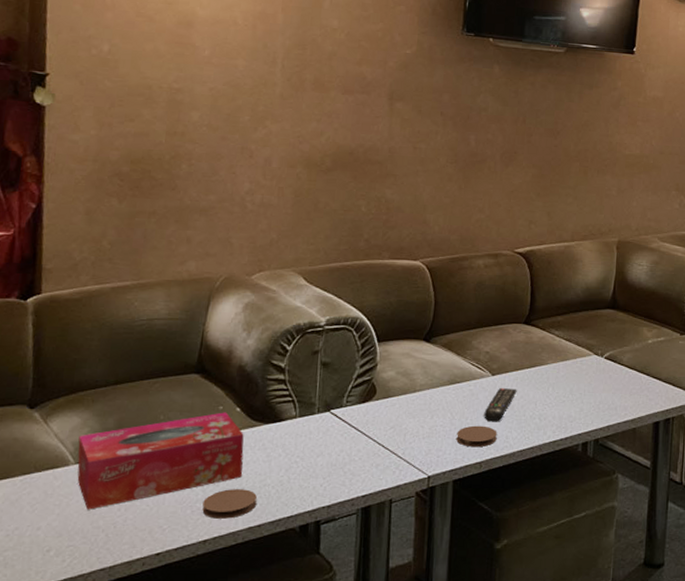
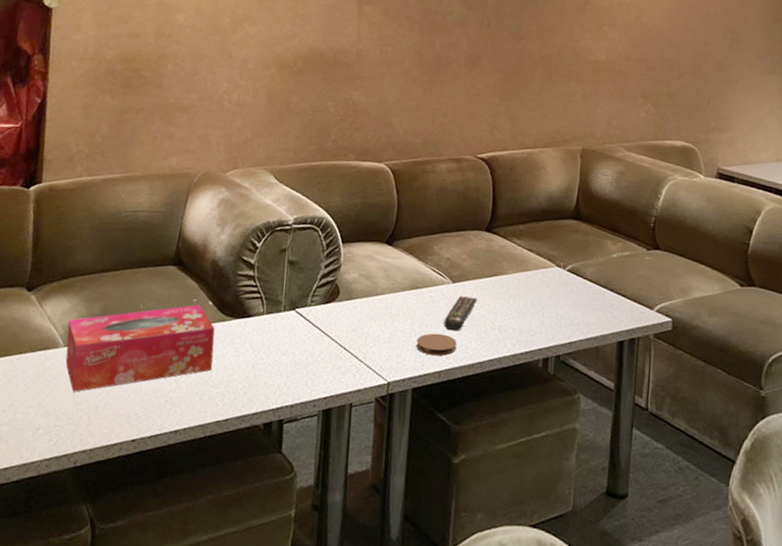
coaster: present [202,489,257,519] -> none [174,381,225,411]

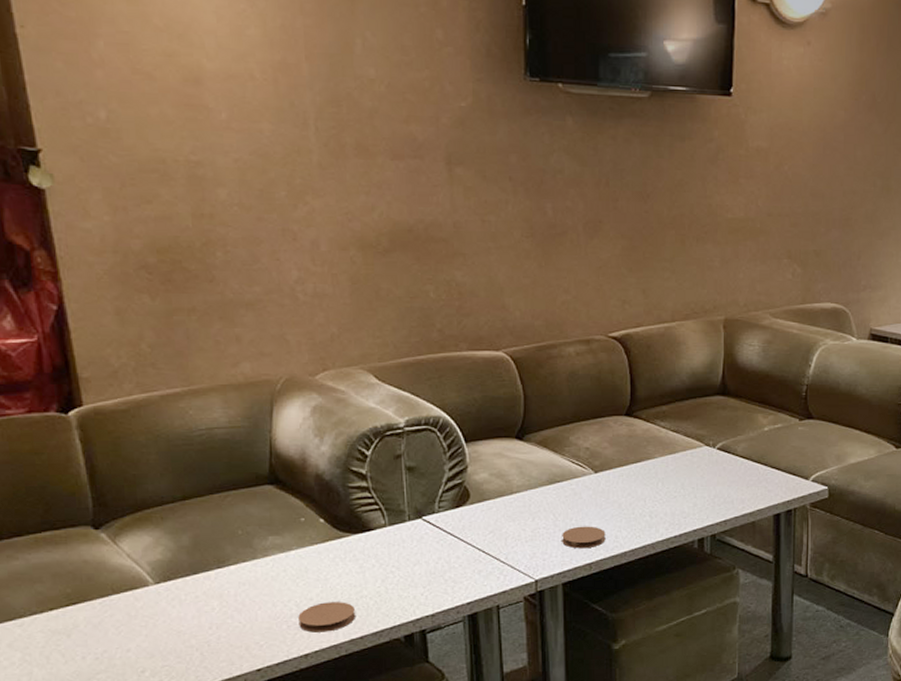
tissue box: present [65,305,215,392] -> none [154,524,337,630]
coaster: none [174,381,225,411] -> present [298,602,356,633]
remote control: present [444,296,477,331] -> none [589,486,624,522]

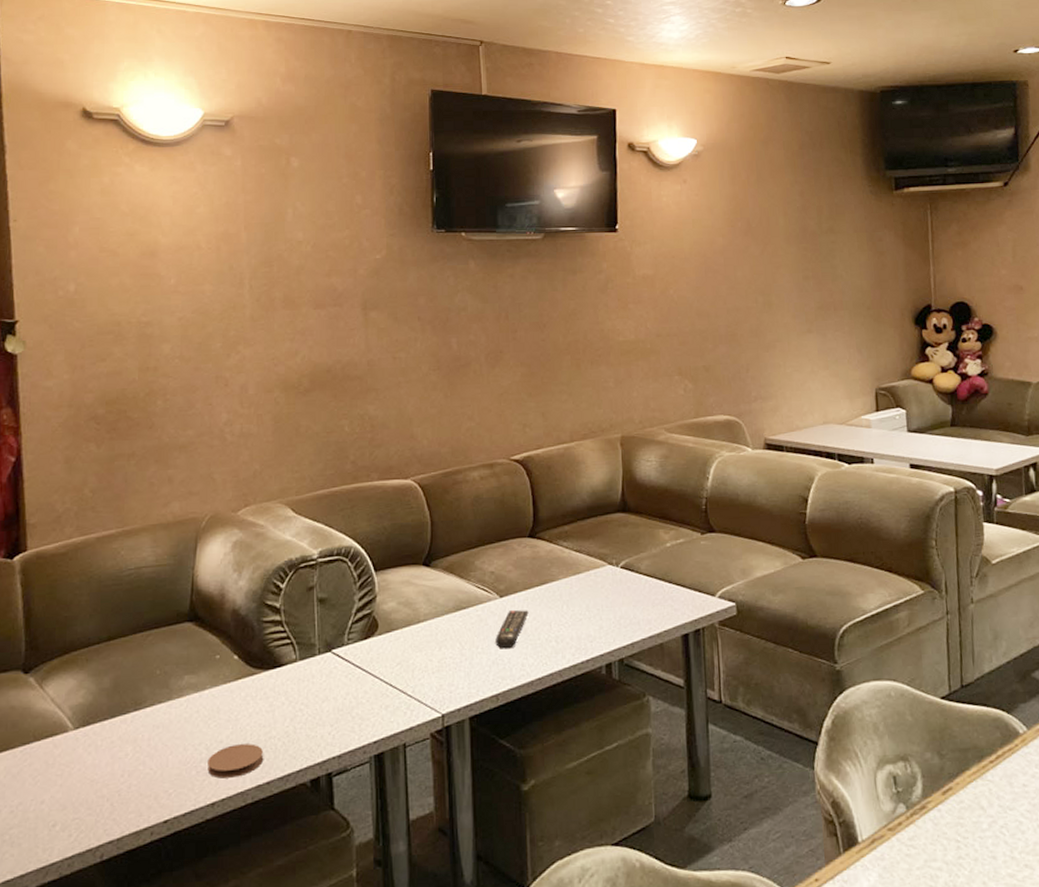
coaster: present [562,526,606,549] -> none [468,654,512,679]
remote control: none [589,486,624,522] -> present [495,610,529,649]

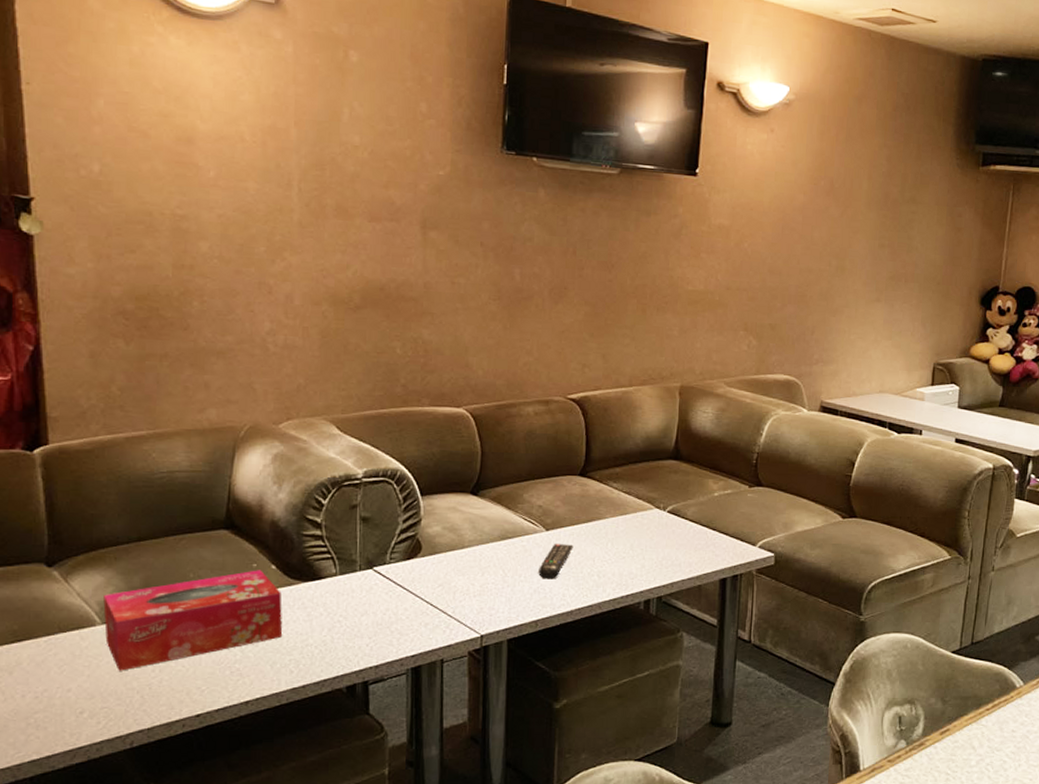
tissue box: none [75,661,246,778] -> present [103,570,283,671]
coaster: present [207,743,264,779] -> none [242,649,300,679]

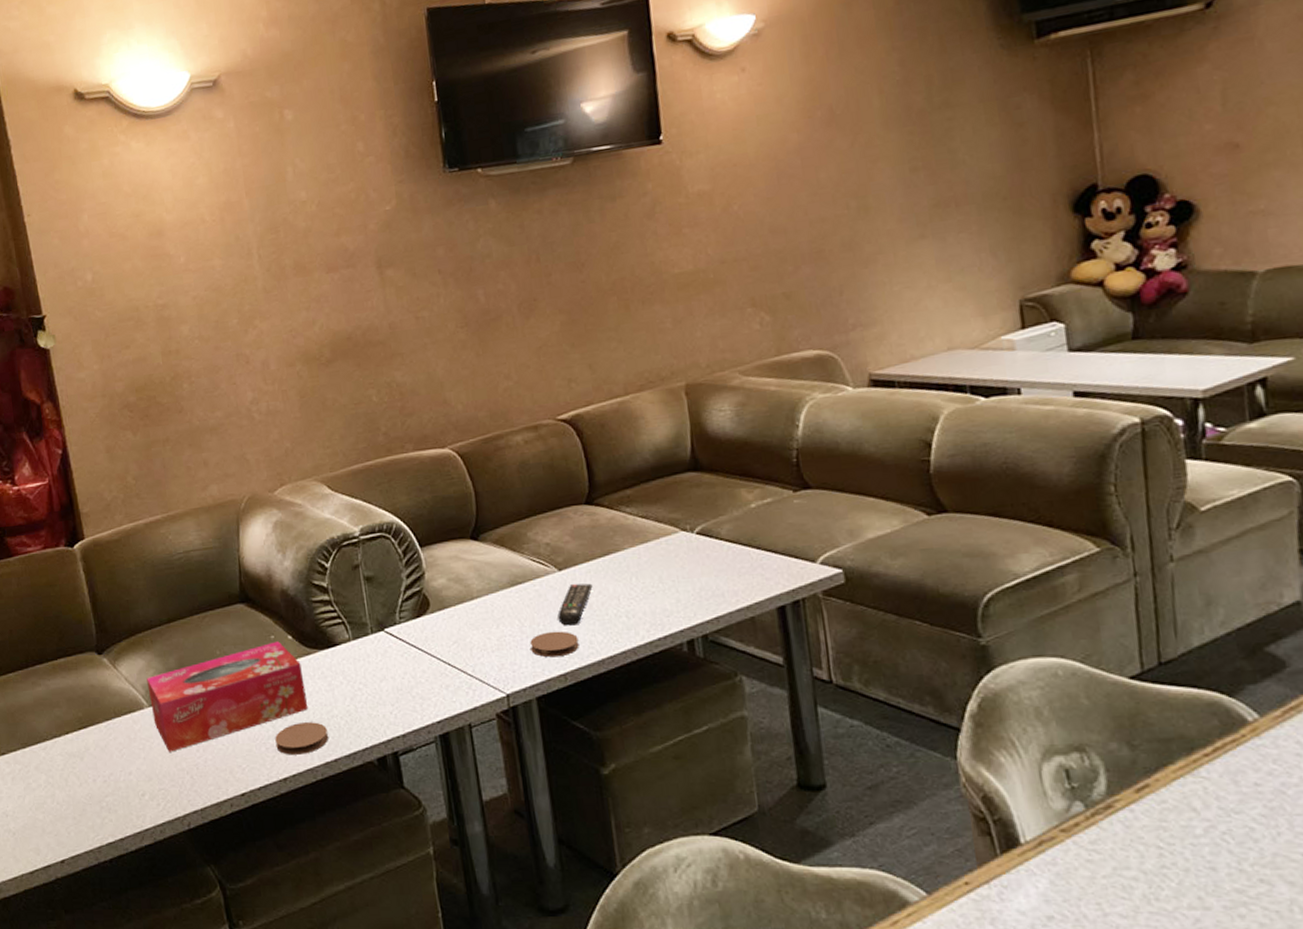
coaster: none [242,649,300,679] -> present [275,722,329,755]
coaster: none [510,583,553,606] -> present [530,631,579,658]

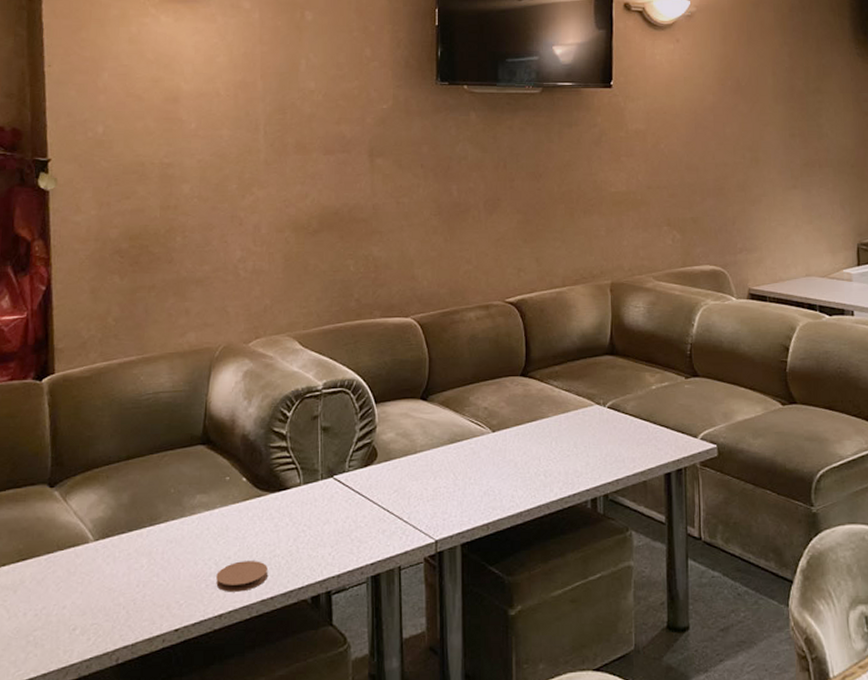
tissue box: present [147,641,309,752] -> none [96,483,253,587]
coaster: present [530,631,579,658] -> none [461,485,502,509]
remote control: present [557,583,593,626] -> none [487,445,519,481]

